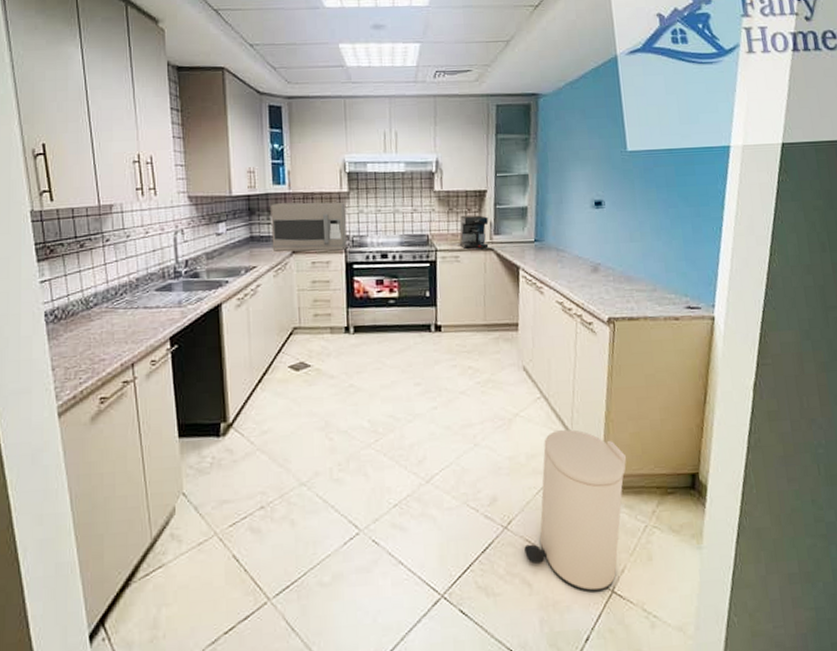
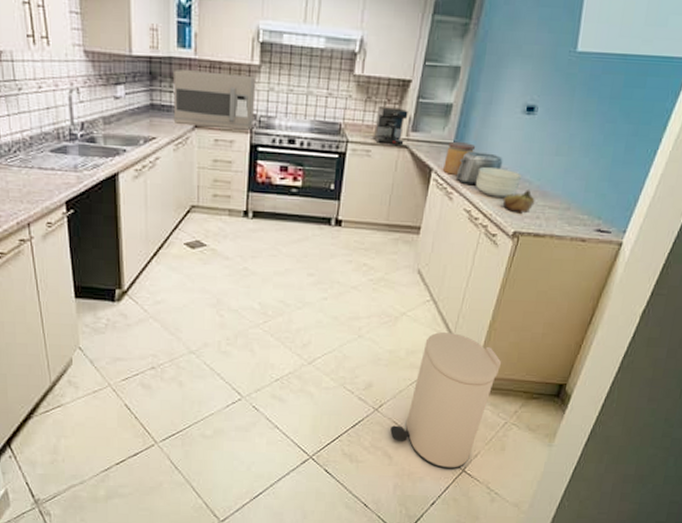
jar: none [529,239,556,271] -> present [443,141,476,176]
toaster: none [542,246,584,278] -> present [455,152,503,186]
bowl: none [561,259,605,287] -> present [475,167,523,197]
fruit: none [590,276,622,300] -> present [501,190,535,214]

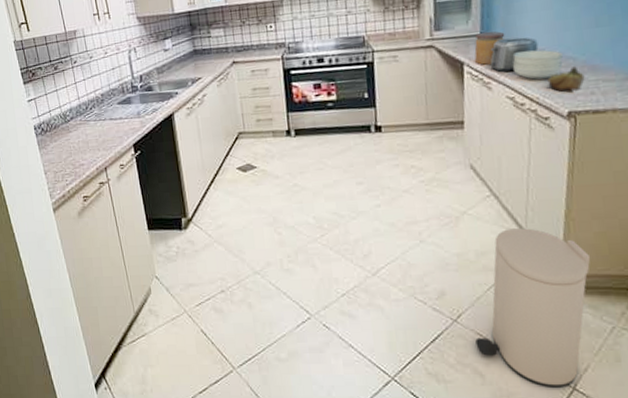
microwave: present [173,69,256,130] -> none [209,10,283,63]
coffee maker: present [372,105,408,146] -> none [396,11,429,48]

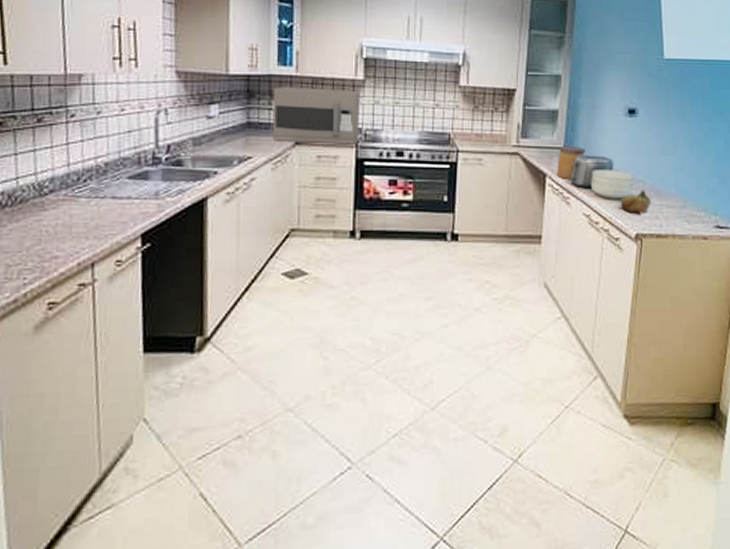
microwave: none [209,10,283,63] -> present [272,87,361,144]
pedal bin: present [475,228,591,388] -> none [534,353,648,533]

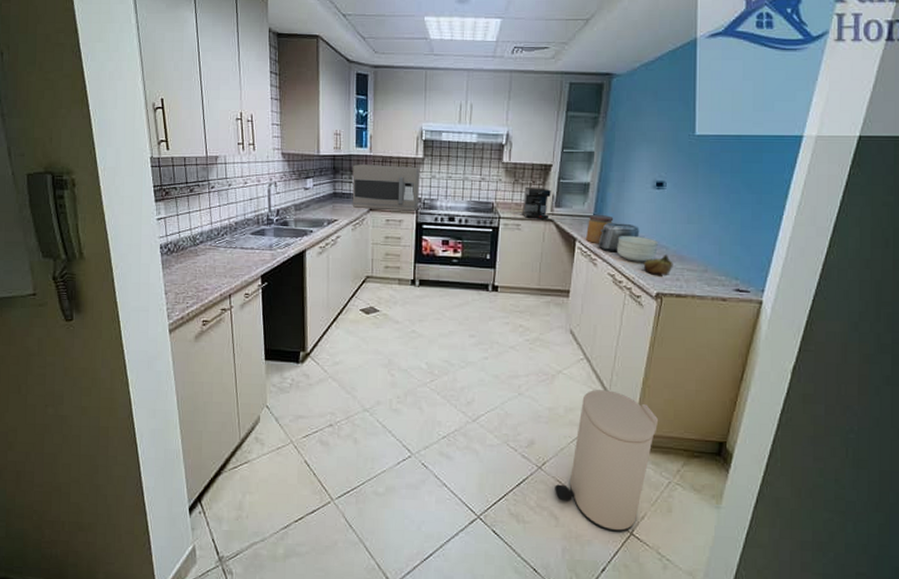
coffee maker: none [483,114,516,152] -> present [521,186,551,219]
pedal bin: none [534,353,648,533] -> present [555,390,659,532]

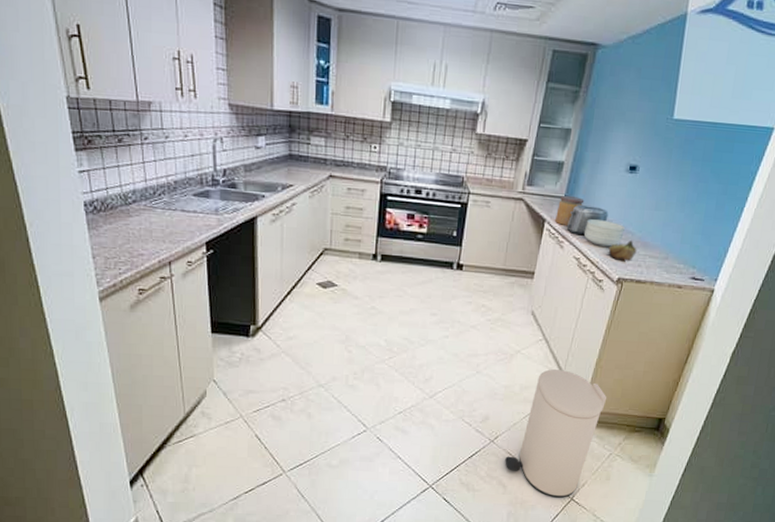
microwave: present [352,164,420,211] -> none [310,124,387,181]
coffee maker: present [521,186,551,219] -> none [492,161,524,198]

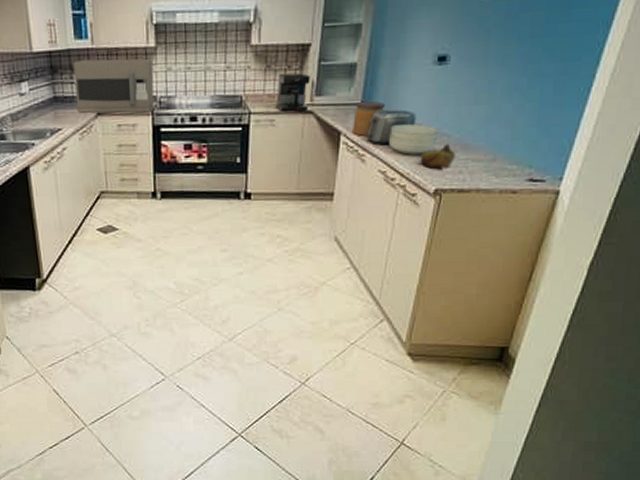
microwave: none [310,124,387,181] -> present [73,58,154,114]
coffee maker: none [492,161,524,198] -> present [275,72,310,112]
pedal bin: present [505,369,607,498] -> none [320,300,434,442]

